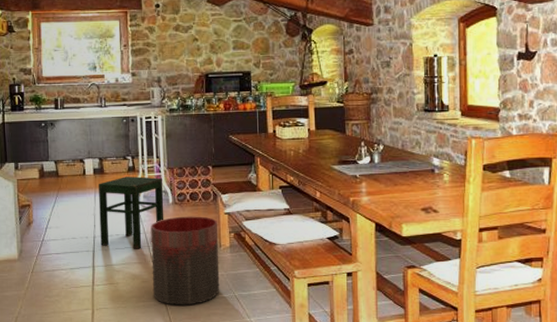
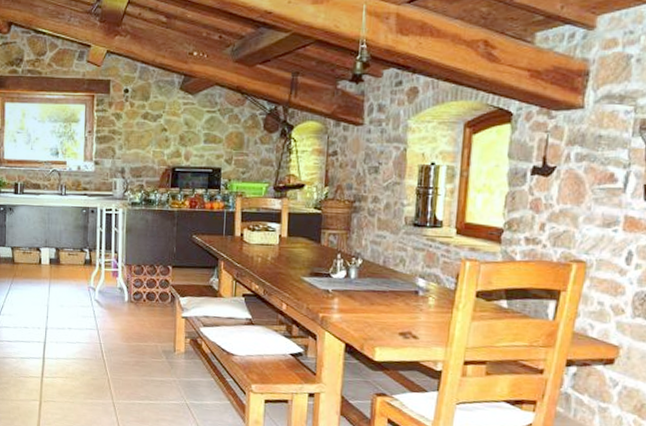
stool: present [99,176,164,249] -> none [52,269,120,346]
trash can: present [151,216,220,306] -> none [101,315,174,409]

